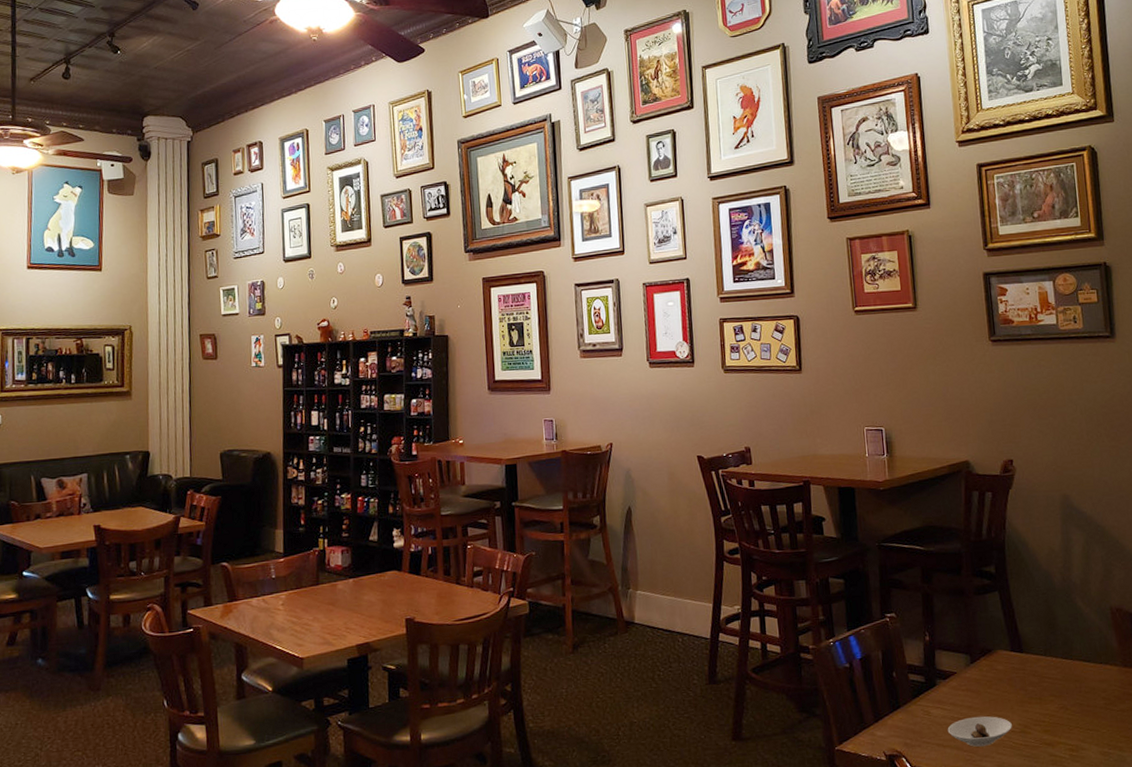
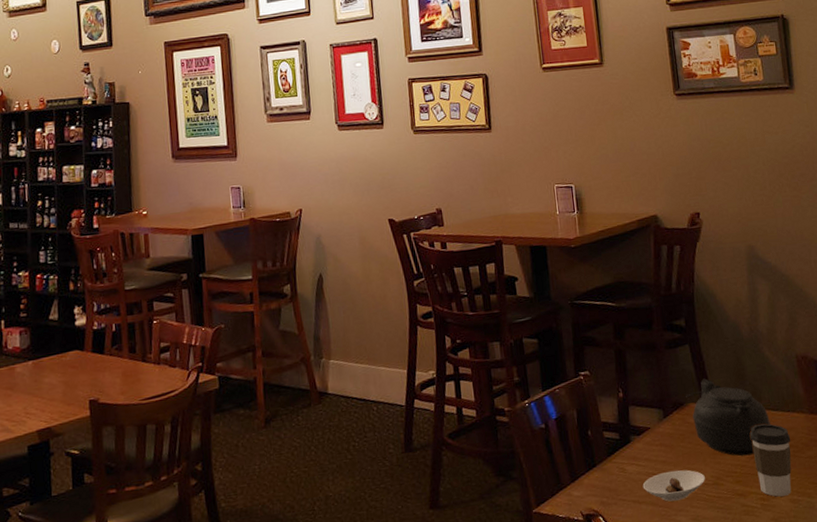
teapot: none [994,626,1082,706] -> present [686,378,770,456]
coffee cup: none [1059,674,1103,749] -> present [749,423,792,497]

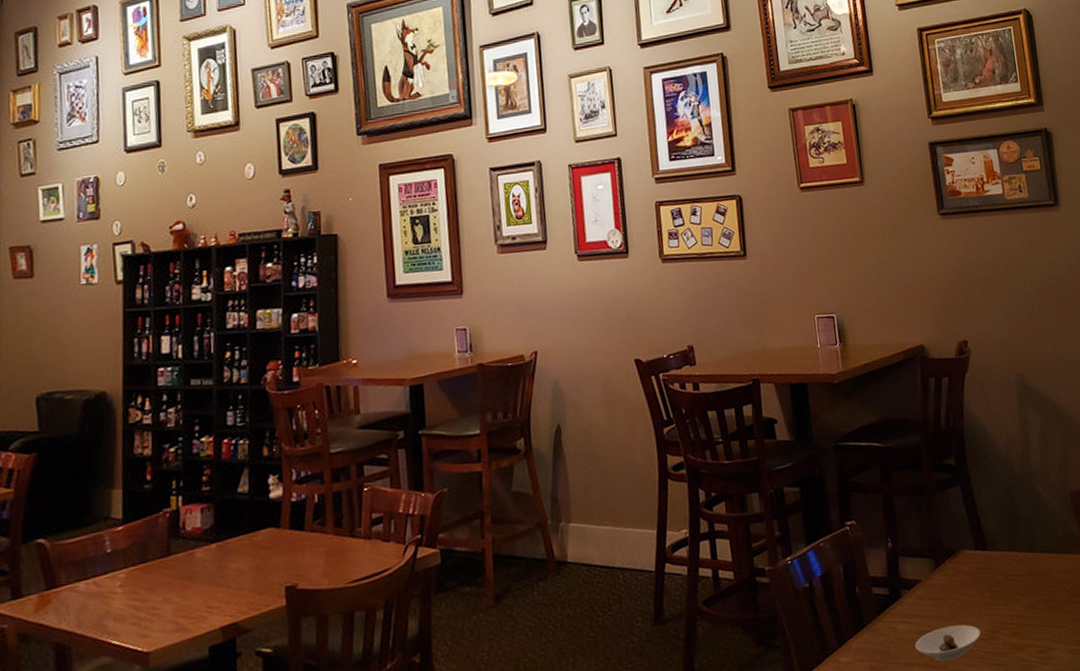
teapot: present [686,378,770,456] -> none [958,521,1046,606]
coffee cup: present [749,423,792,497] -> none [1025,568,1070,648]

